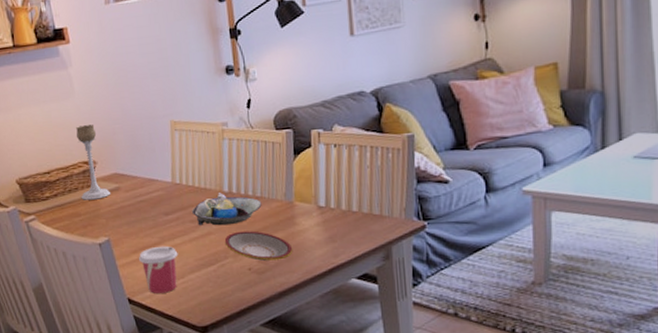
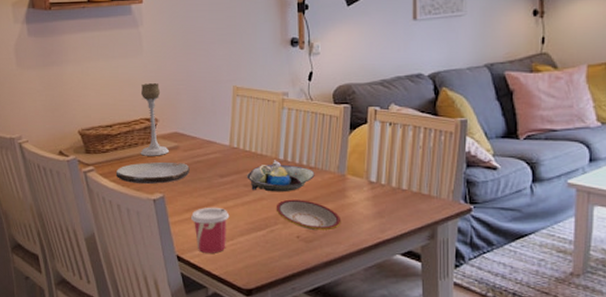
plate: none [58,204,134,230] -> present [115,162,190,185]

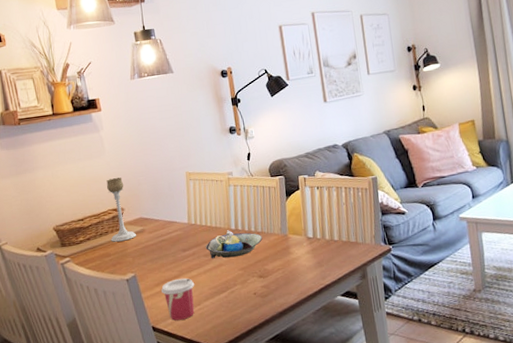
plate: present [115,162,190,185] -> none [90,243,156,268]
plate: present [276,199,342,230] -> none [233,260,289,286]

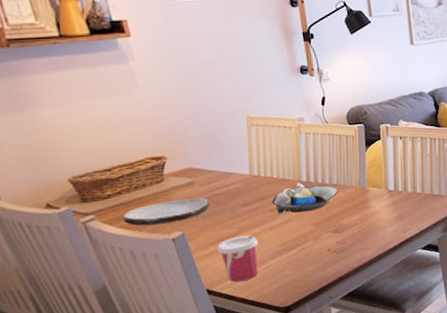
plate: none [90,243,156,268] -> present [122,197,210,226]
candle holder: present [106,177,137,242] -> none [141,120,185,196]

